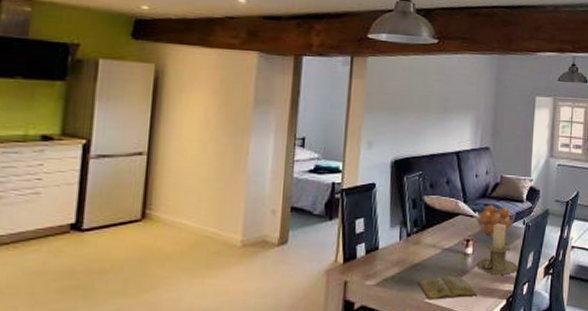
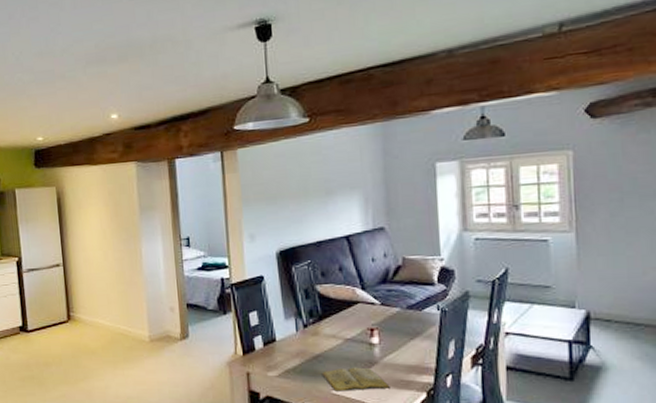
fruit basket: present [475,205,516,238] -> none [376,290,427,327]
candle holder: present [477,224,519,275] -> none [386,310,438,366]

